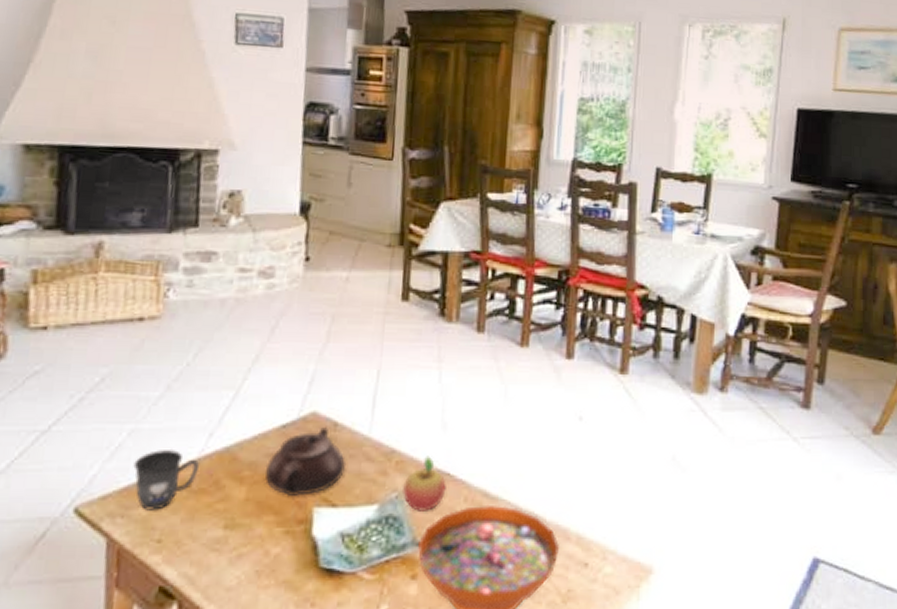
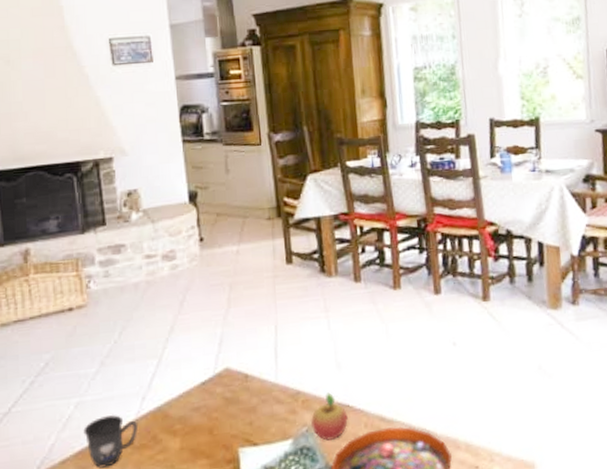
teapot: present [264,427,347,496] -> none [193,380,261,441]

